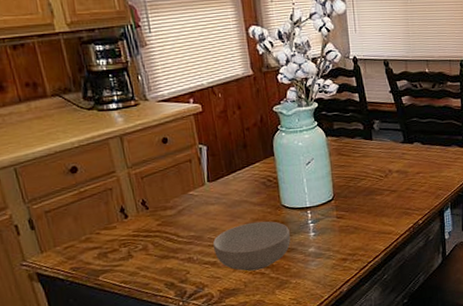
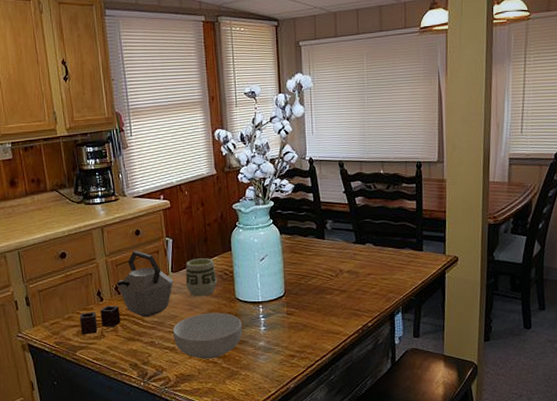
kettle: none [100,160,211,258] -> present [80,251,174,335]
cup: none [223,165,261,207] -> present [185,258,218,297]

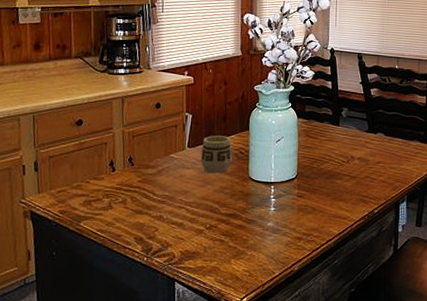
kettle: present [80,251,174,335] -> none [88,123,189,205]
cereal bowl: present [172,312,242,359] -> none [182,190,252,237]

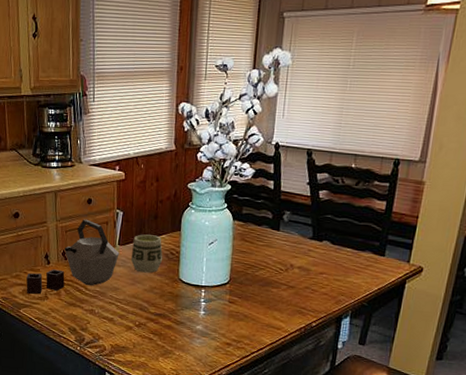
kettle: none [88,123,189,205] -> present [26,219,119,295]

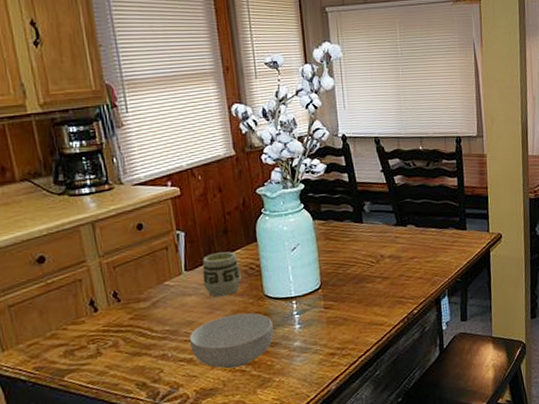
kettle: present [26,219,119,295] -> none [67,248,188,356]
cereal bowl: none [112,289,182,335] -> present [189,312,274,369]

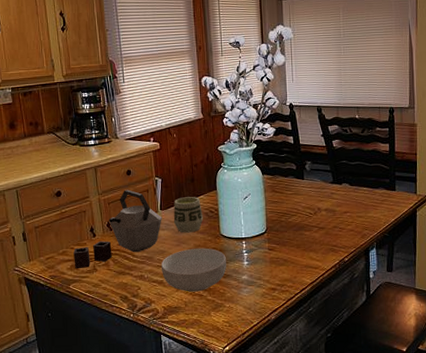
kettle: none [67,248,188,356] -> present [73,189,162,269]

